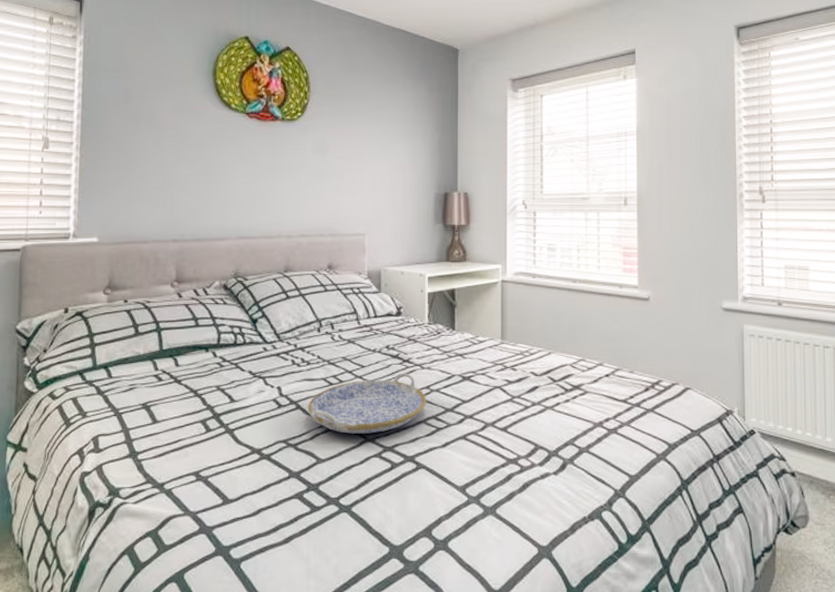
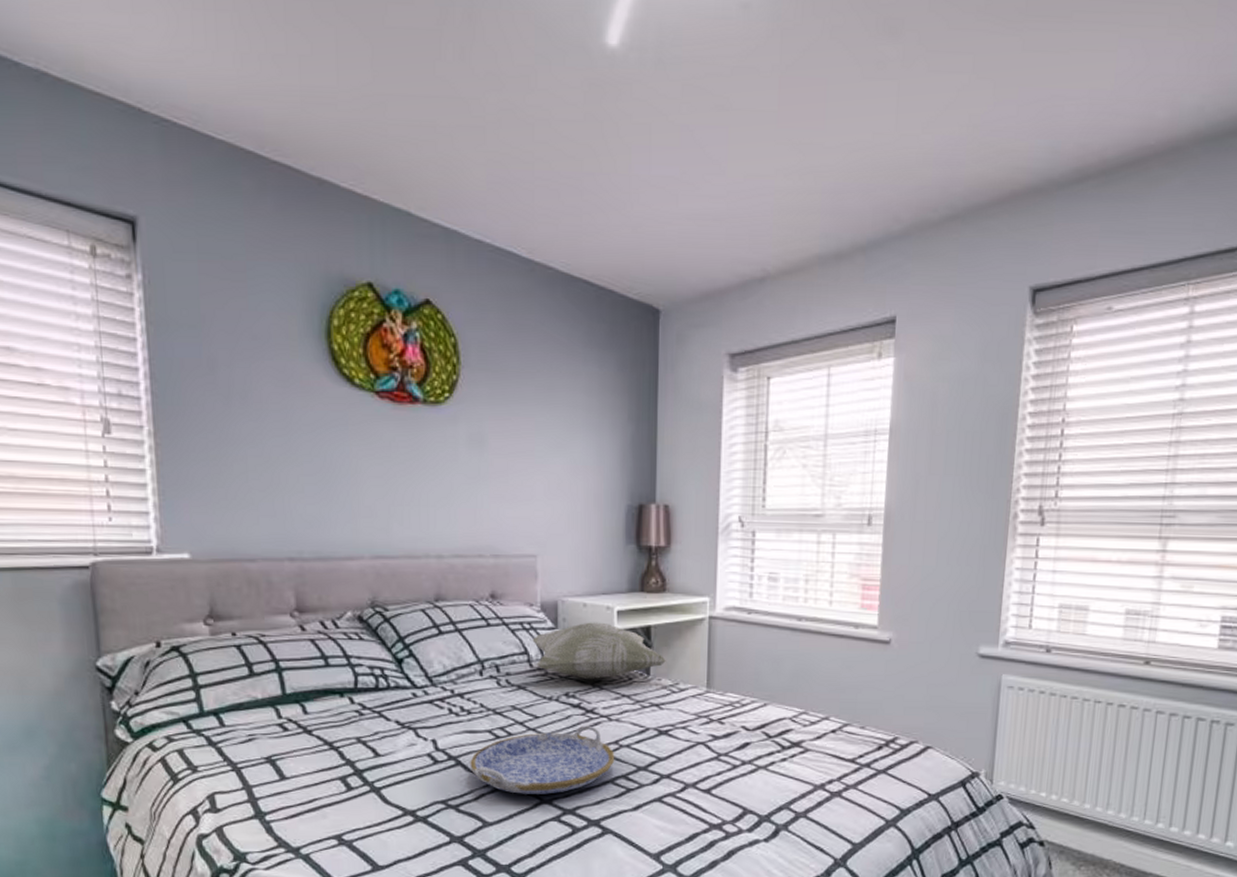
decorative pillow: none [360,286,468,335] -> present [532,622,666,680]

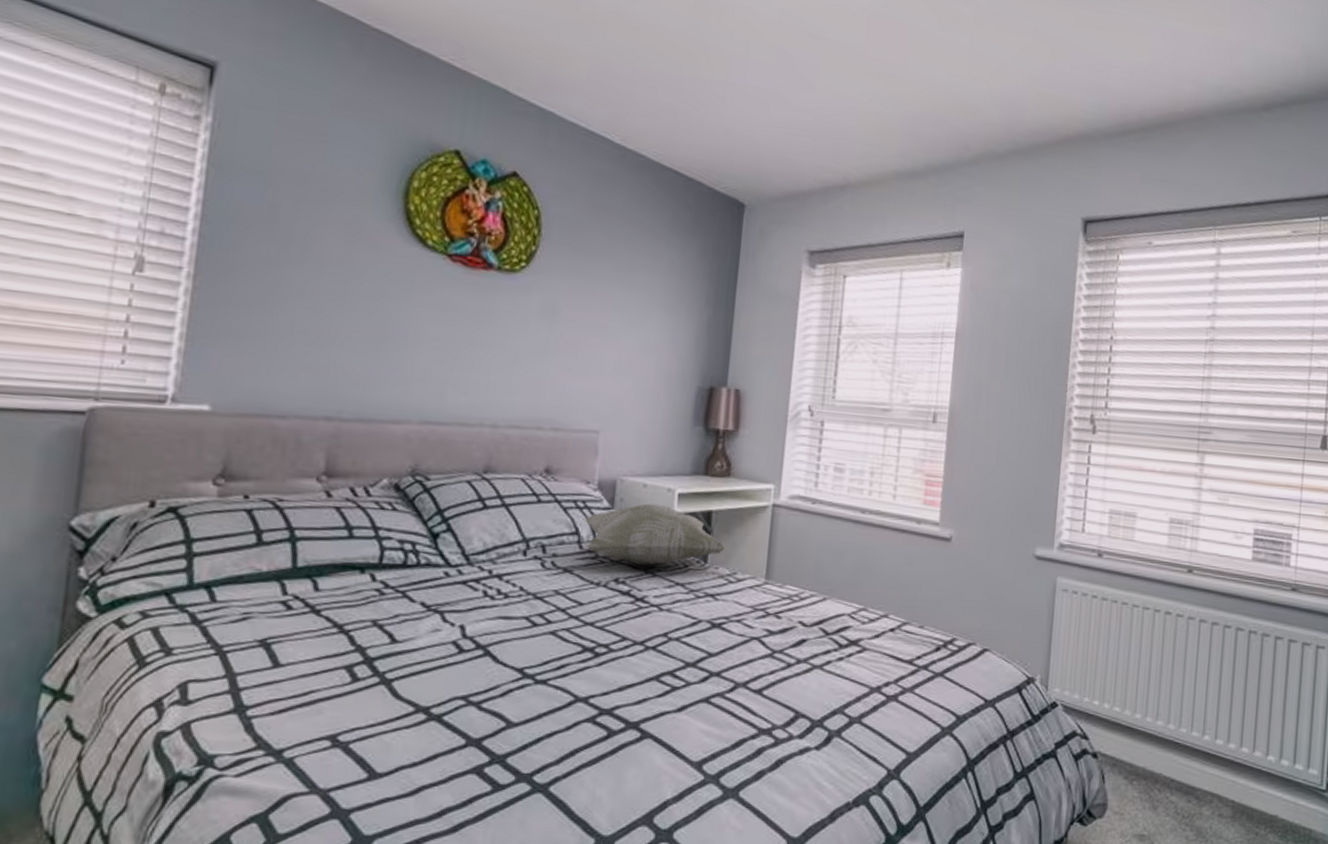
serving tray: present [470,725,615,795] -> none [499,615,663,692]

